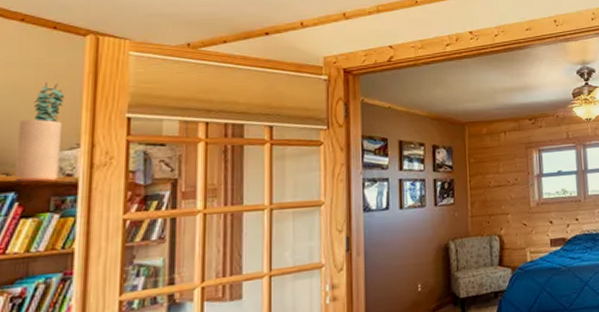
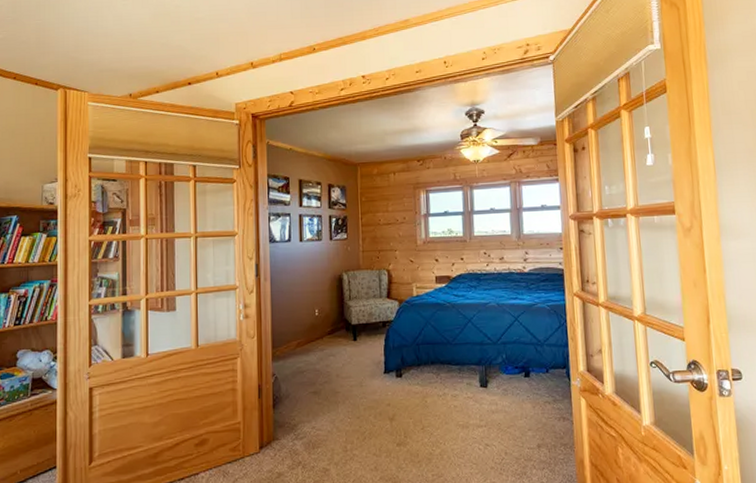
vase: present [13,82,65,183] -> none [15,129,46,209]

